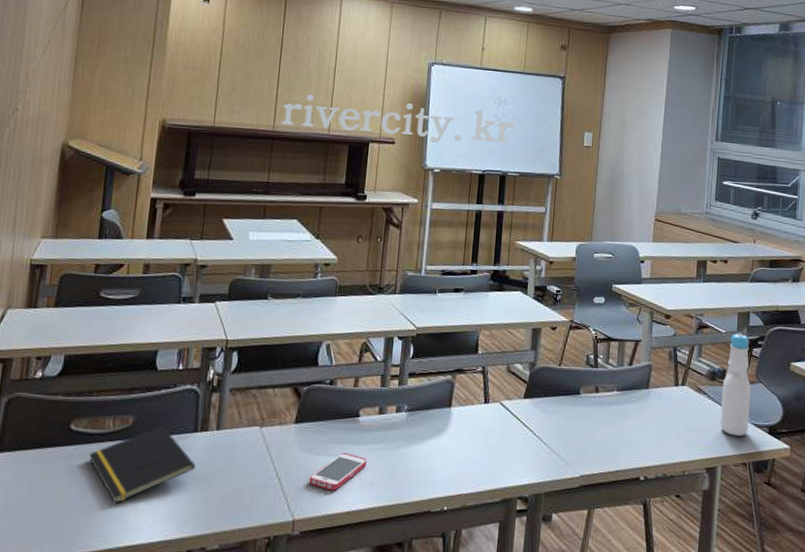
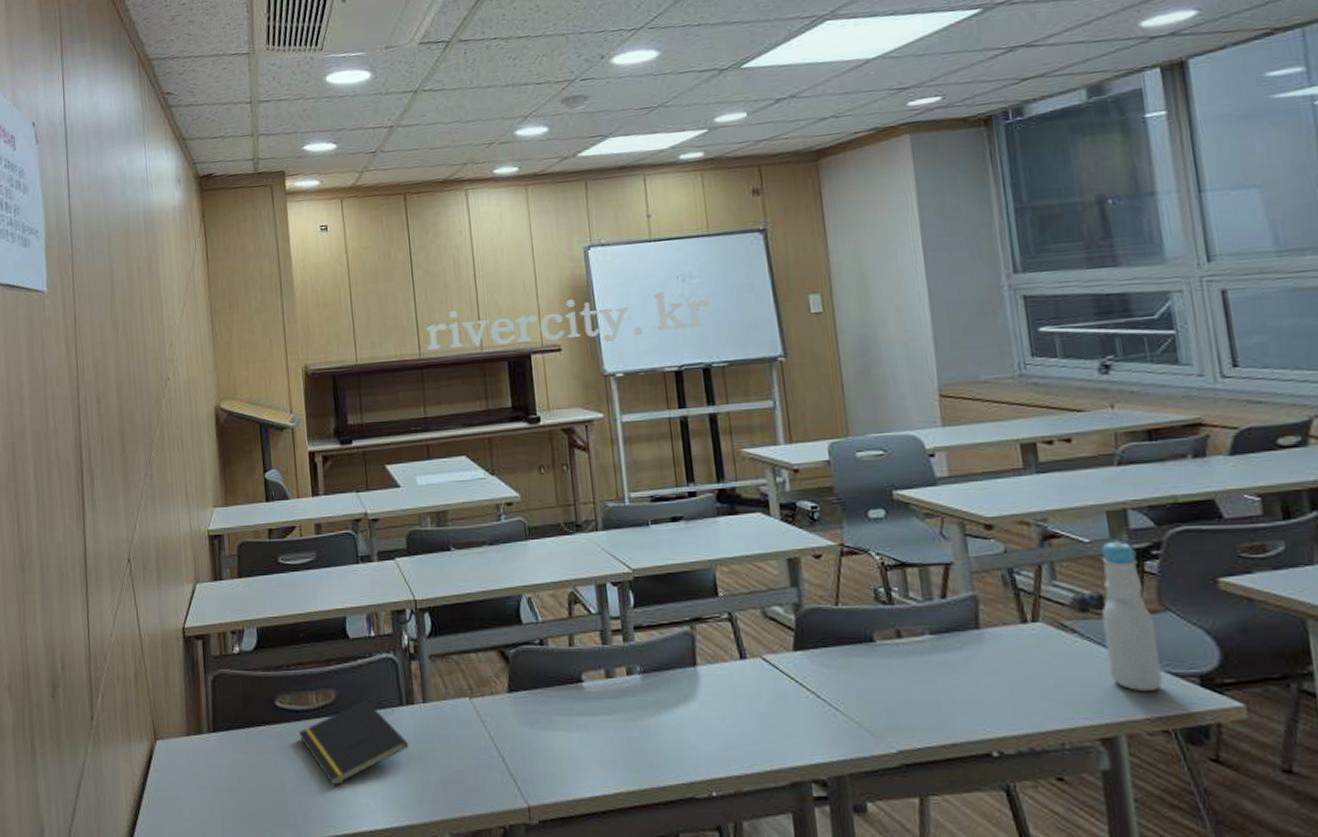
smartphone: present [308,452,367,491] -> none [537,725,603,772]

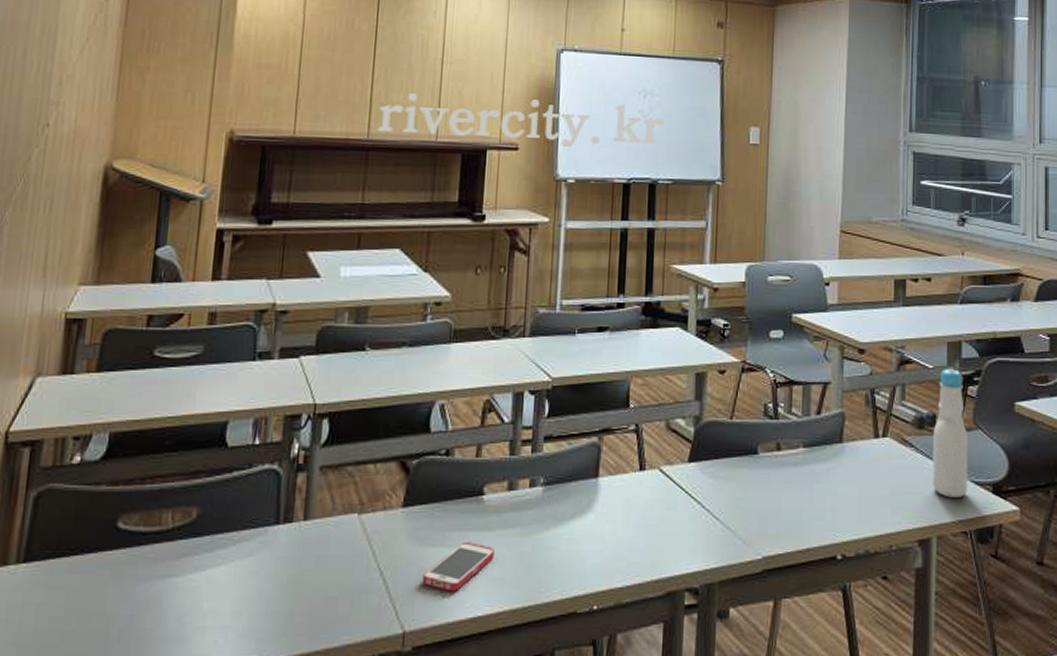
notepad: present [298,699,409,786] -> none [141,517,278,622]
smartphone: none [537,725,603,772] -> present [421,541,494,592]

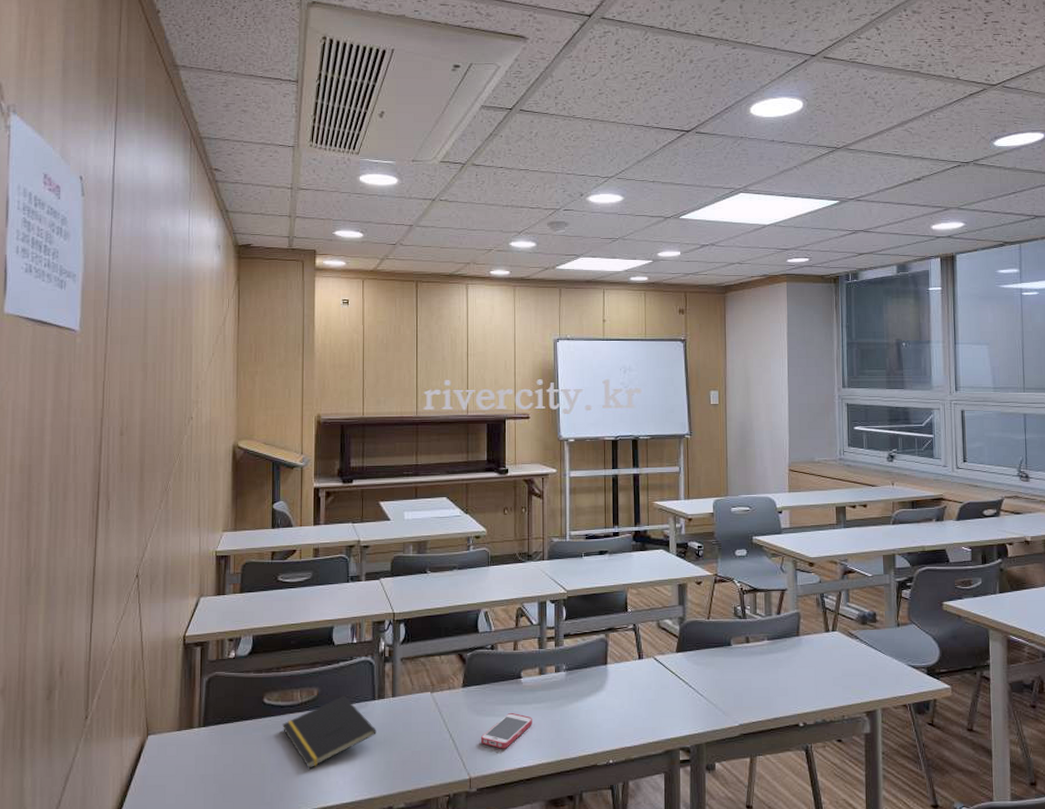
notepad: none [141,517,278,622] -> present [282,695,377,768]
bottle: present [932,368,968,498] -> none [874,576,906,678]

